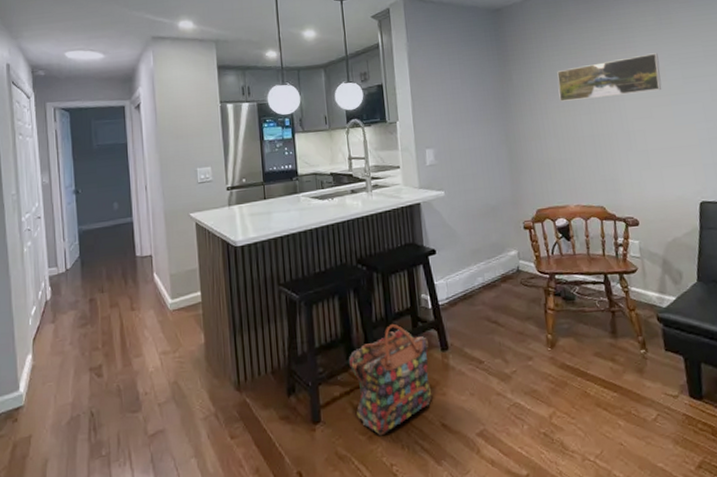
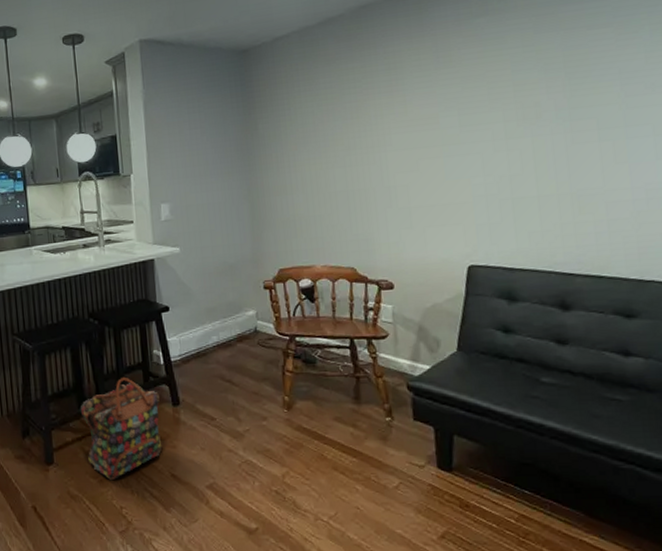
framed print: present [557,53,662,102] -> none [309,97,433,153]

